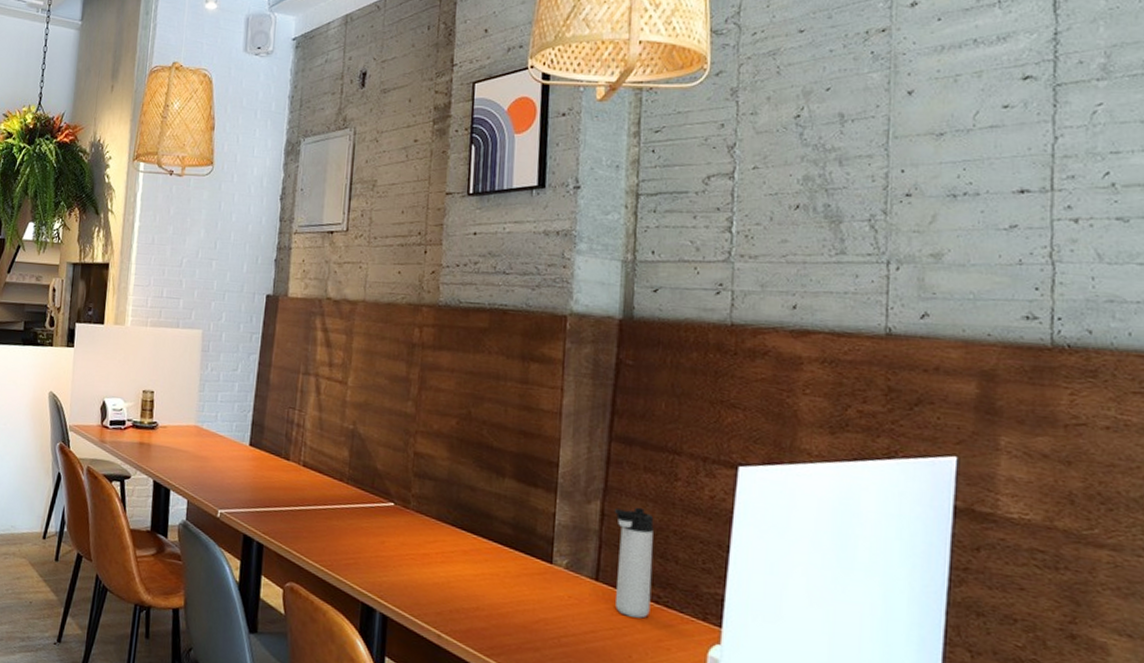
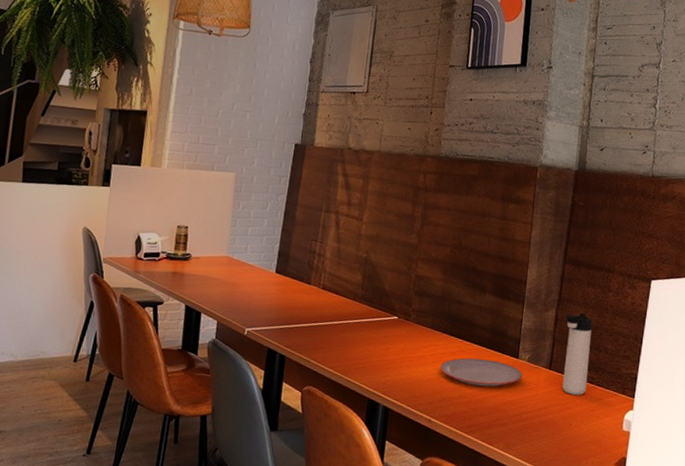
plate: none [449,559,559,599] -> present [440,358,522,387]

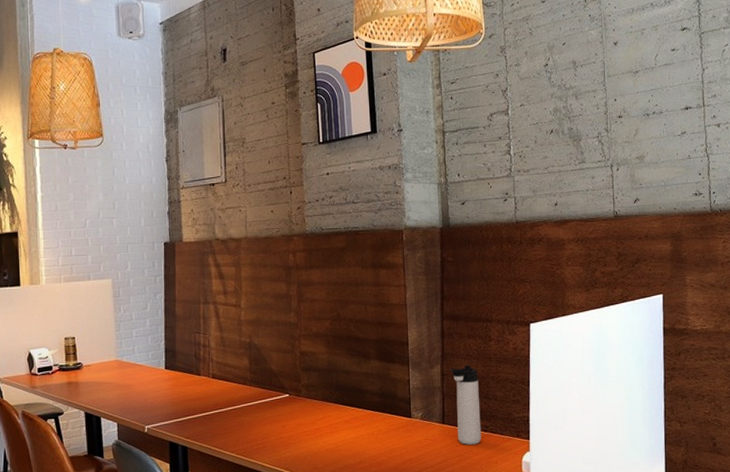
plate: present [440,358,522,387] -> none [337,423,417,450]

